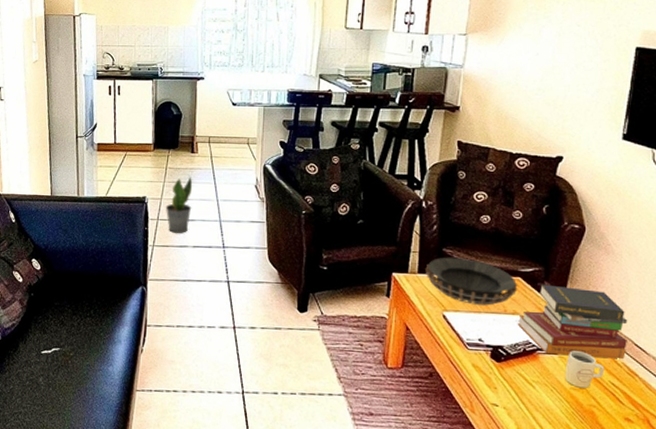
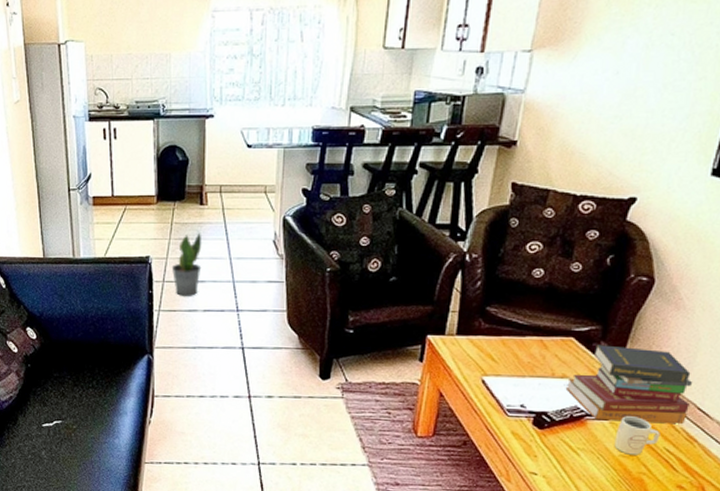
decorative bowl: present [425,257,518,306] -> none [465,316,570,369]

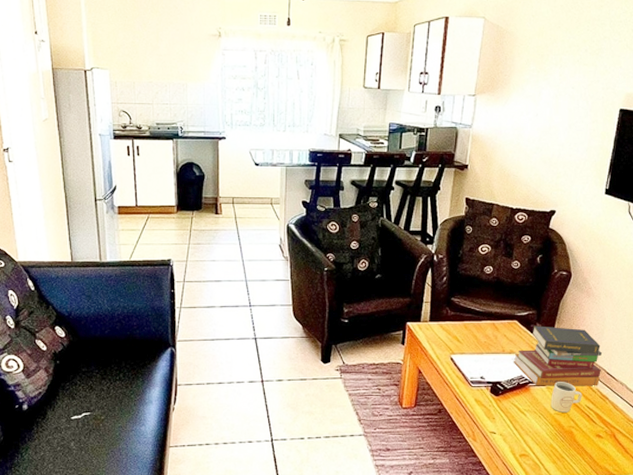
potted plant: present [171,232,202,296] -> none [191,238,218,294]

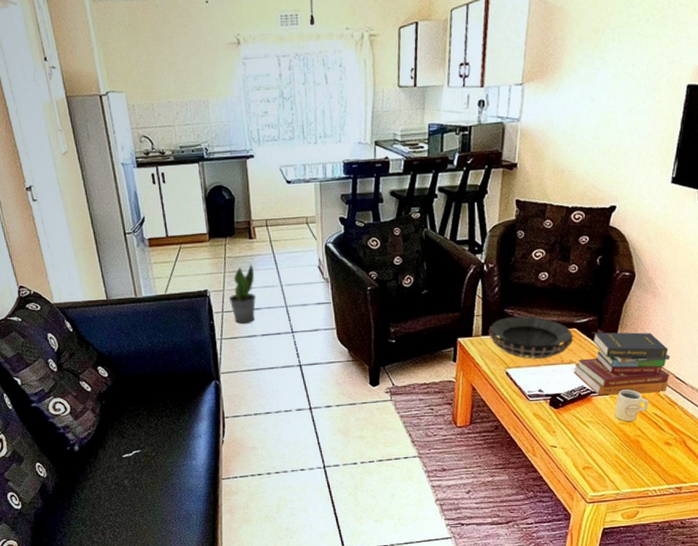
potted plant: none [191,238,218,294] -> present [228,264,256,324]
decorative bowl: none [436,305,515,347] -> present [488,316,574,359]

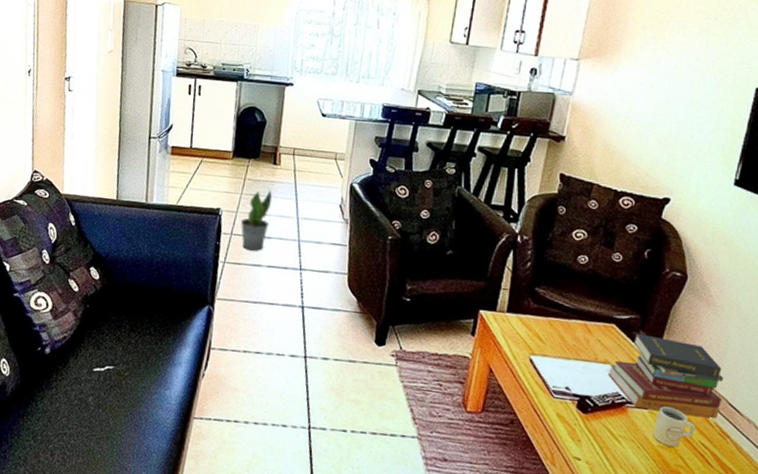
decorative bowl: present [488,316,574,359] -> none [515,297,612,352]

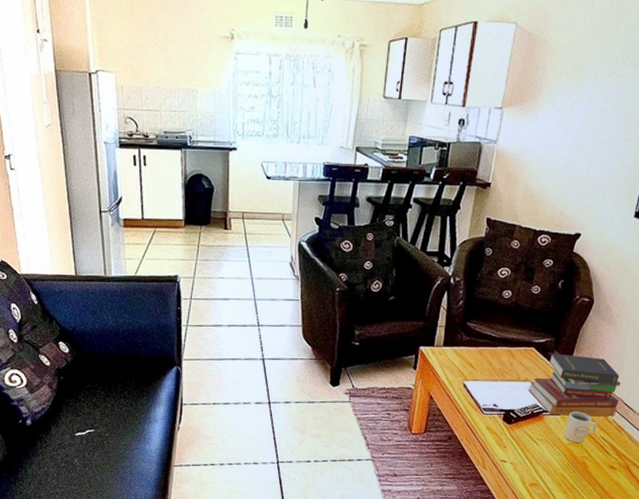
potted plant: present [240,190,272,251] -> none [198,254,227,313]

